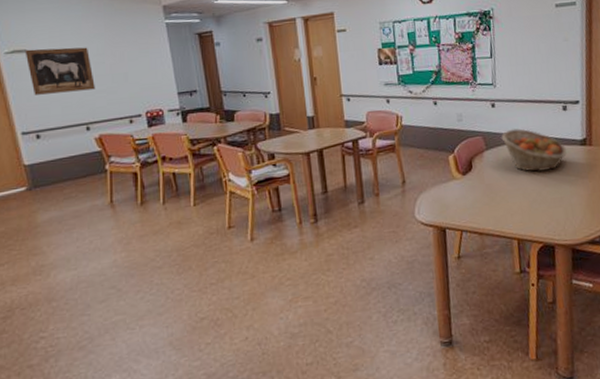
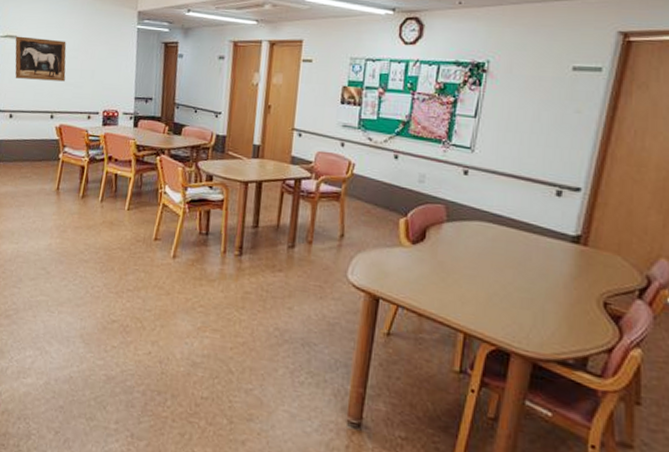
fruit basket: present [501,128,567,172] -> none [468,204,550,263]

